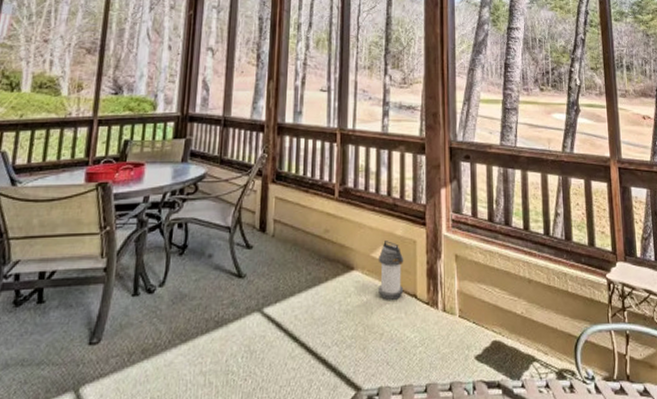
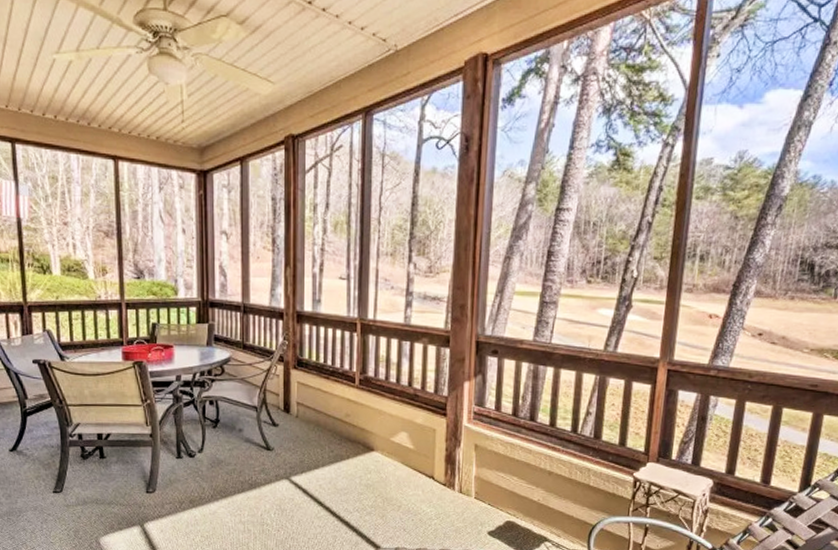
lantern: present [378,239,404,300] -> none [397,426,423,479]

